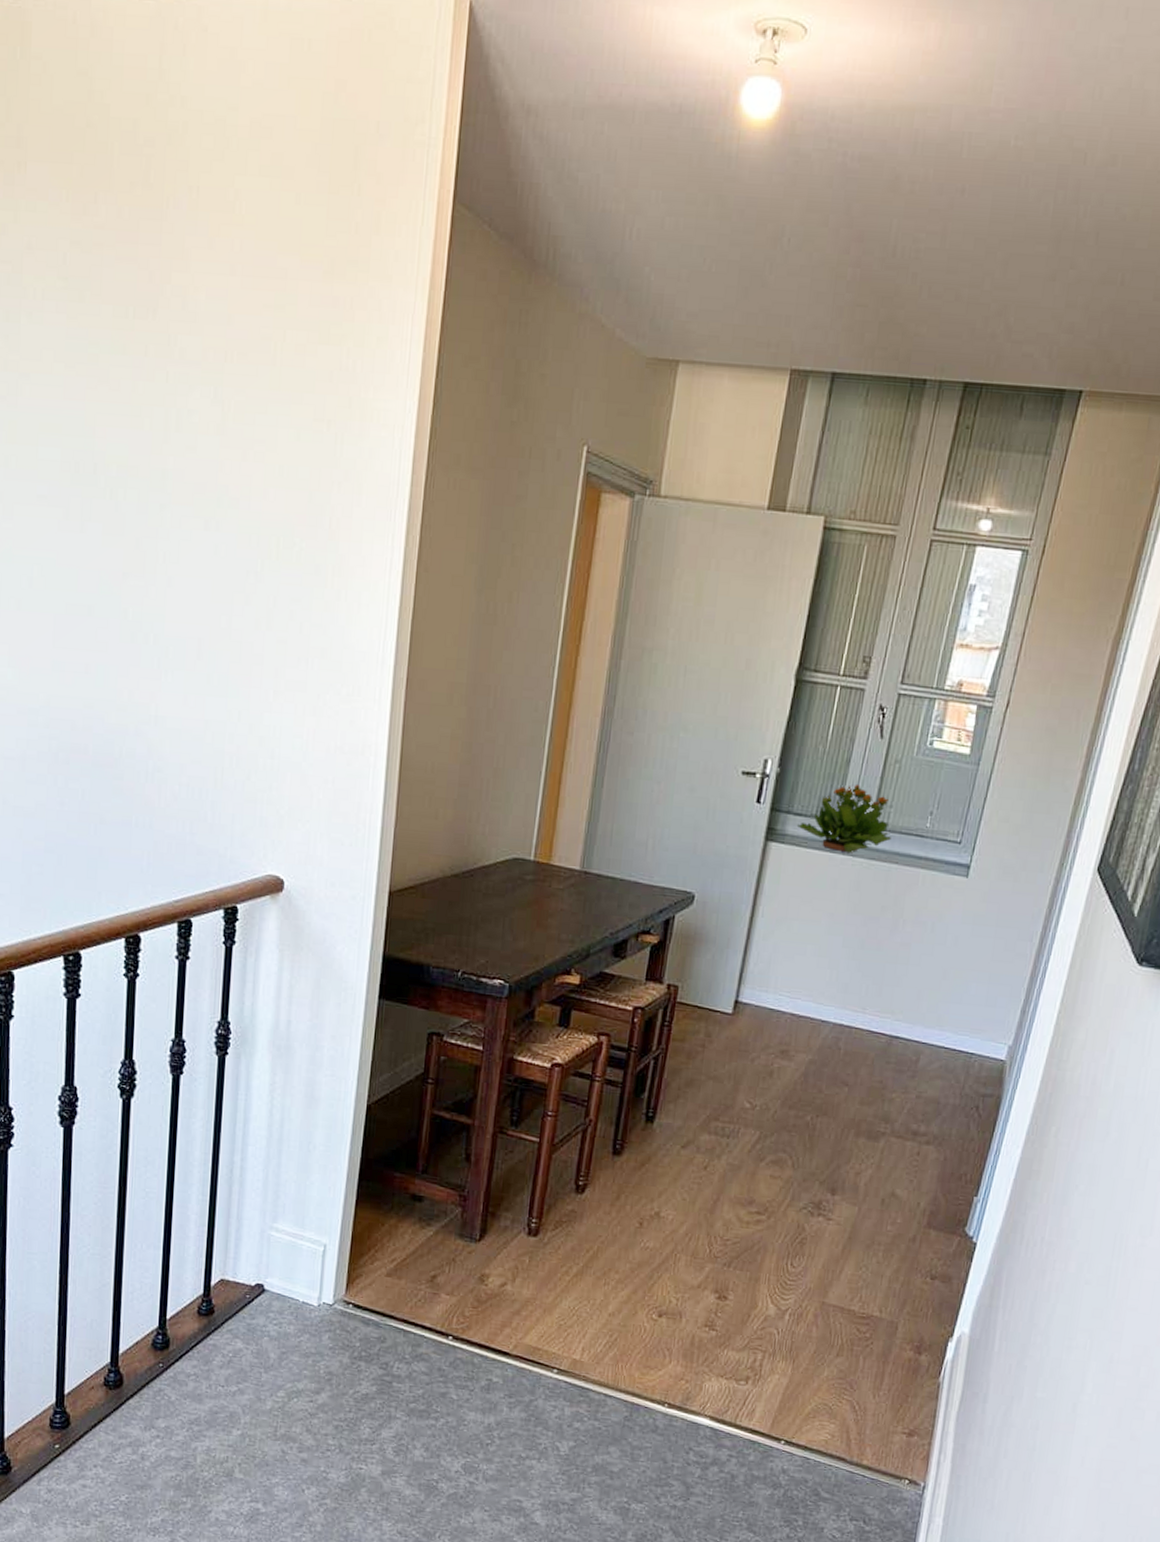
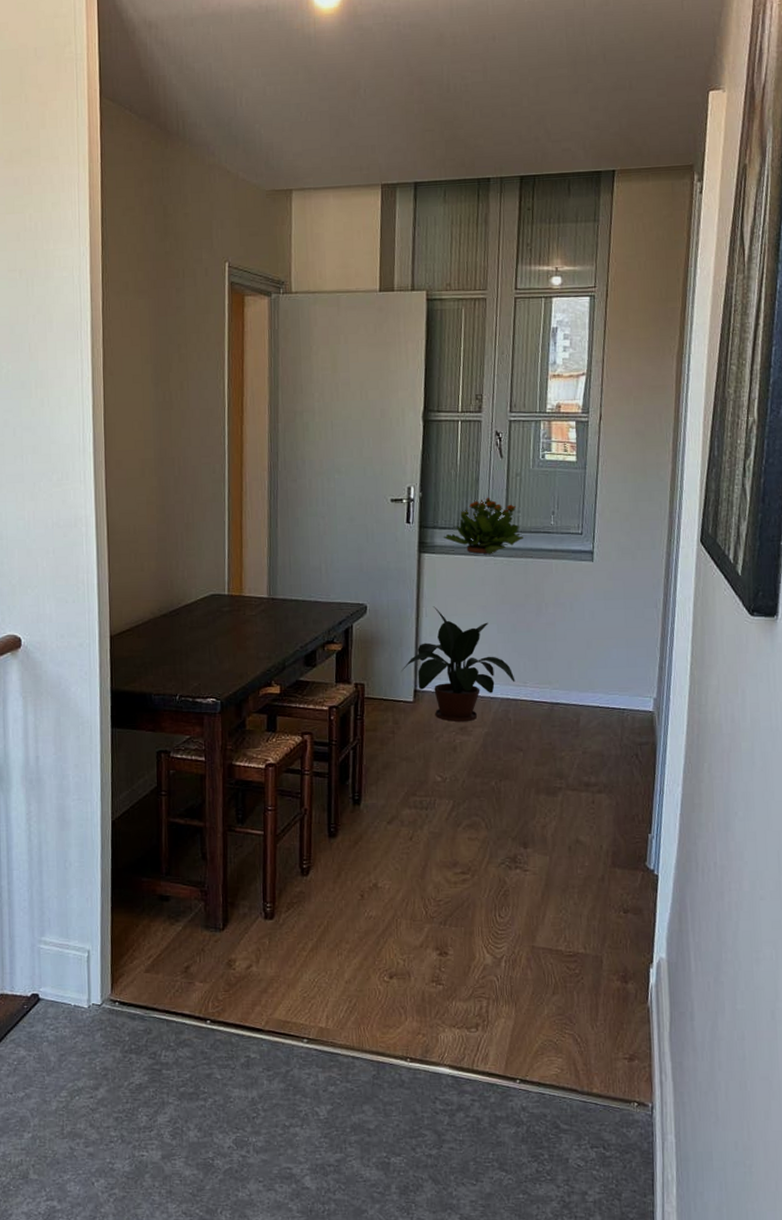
potted plant: none [724,906,854,1045] -> present [401,606,515,722]

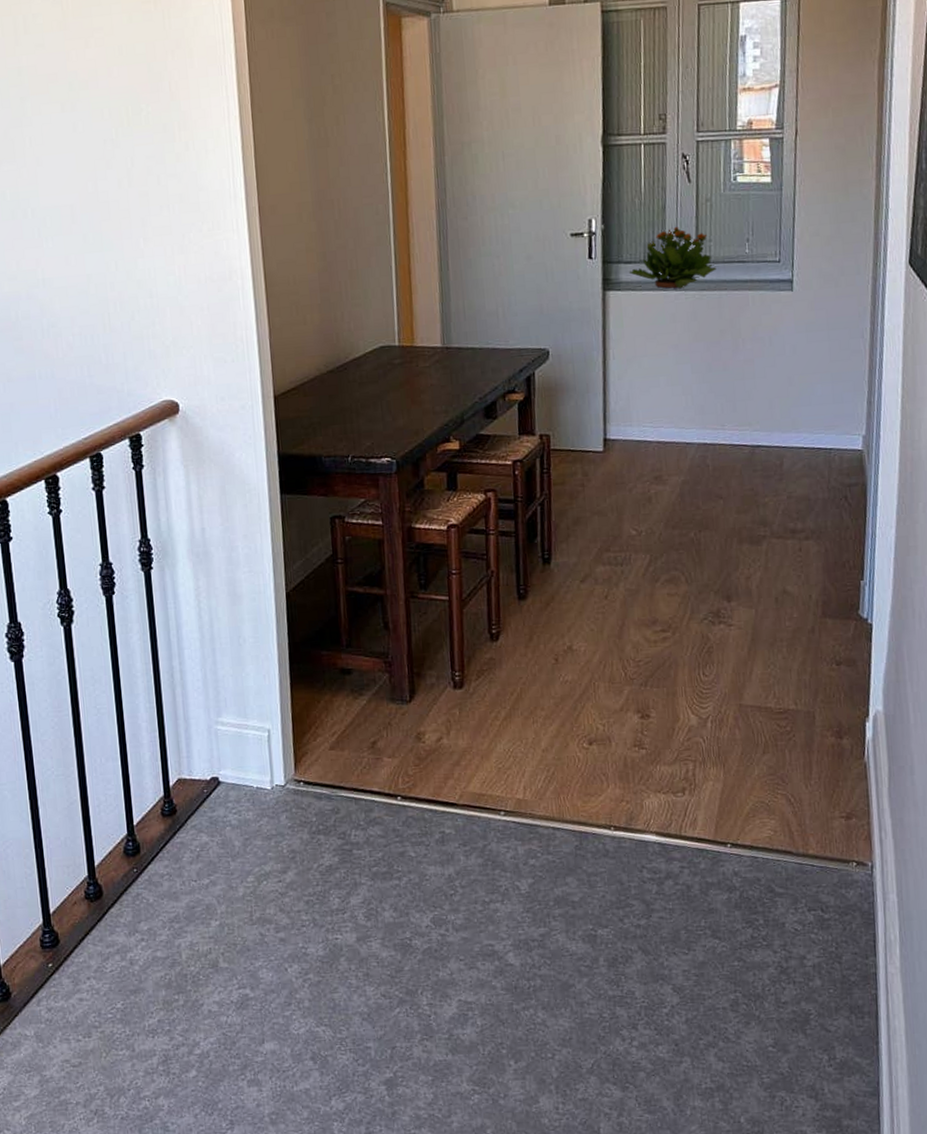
potted plant: present [401,606,515,722] -> none [589,347,713,471]

